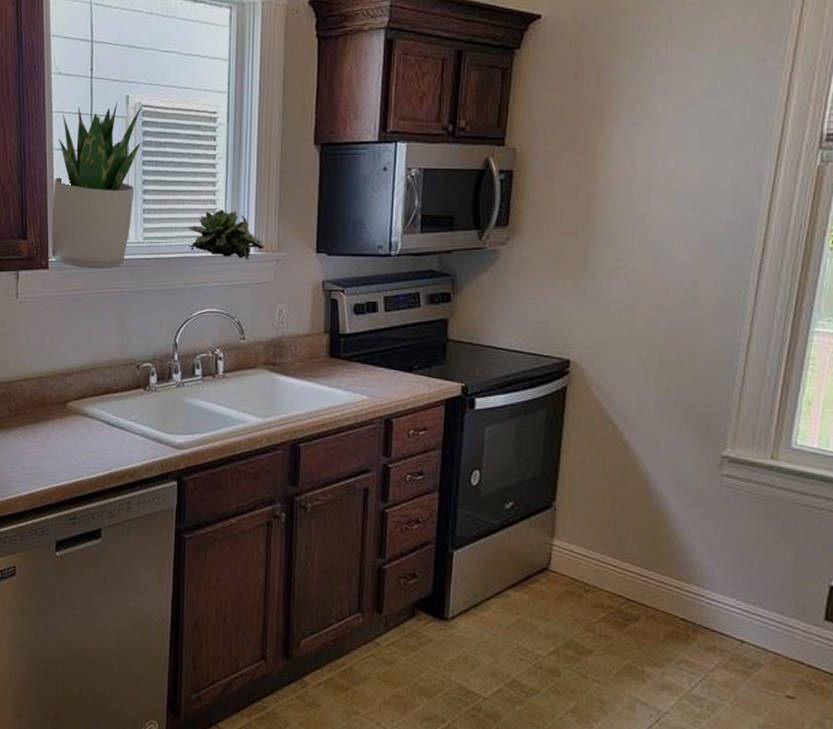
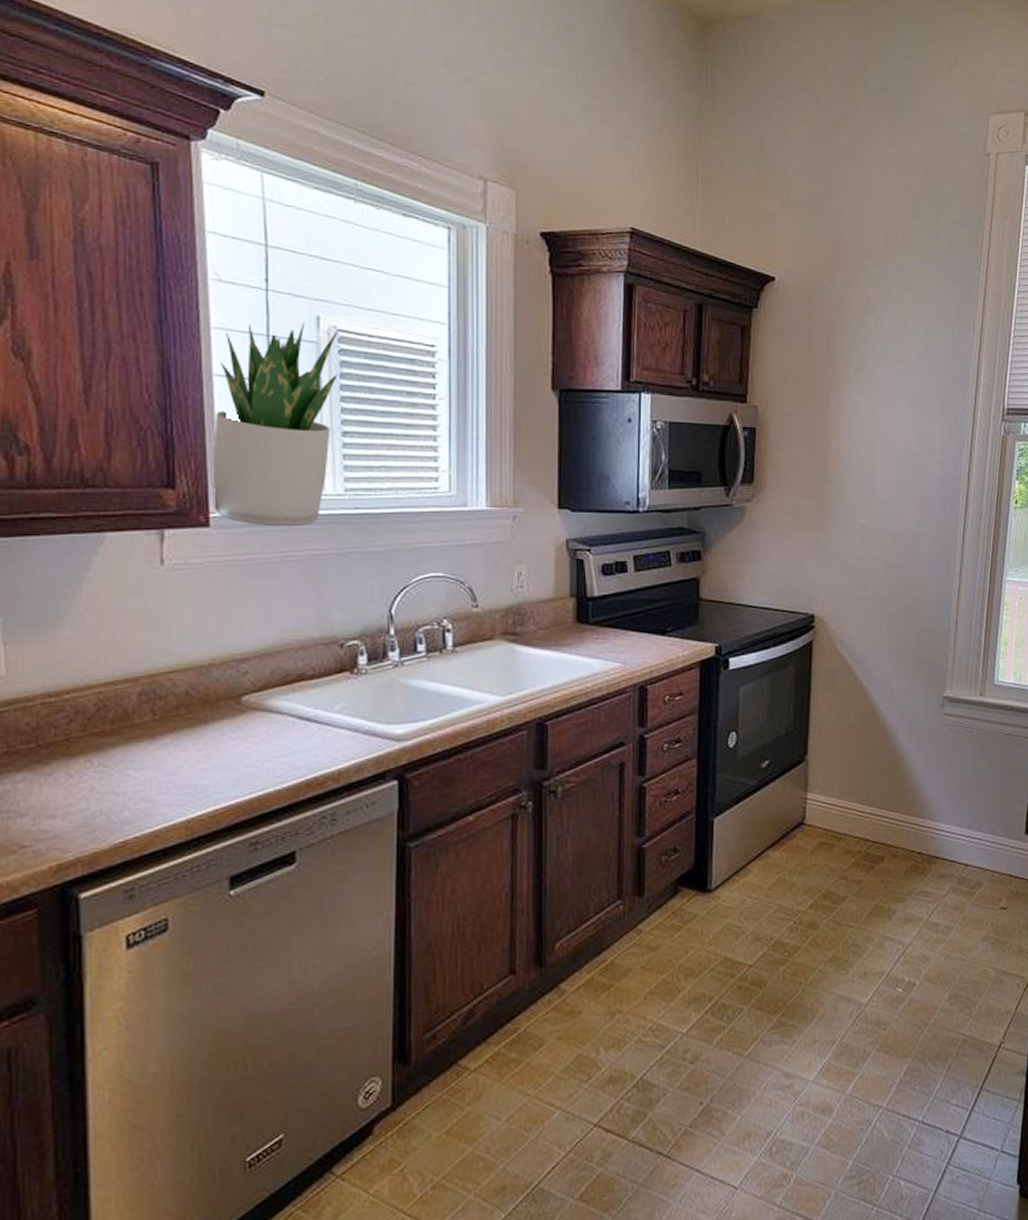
succulent plant: present [187,209,265,260] -> none [402,458,498,516]

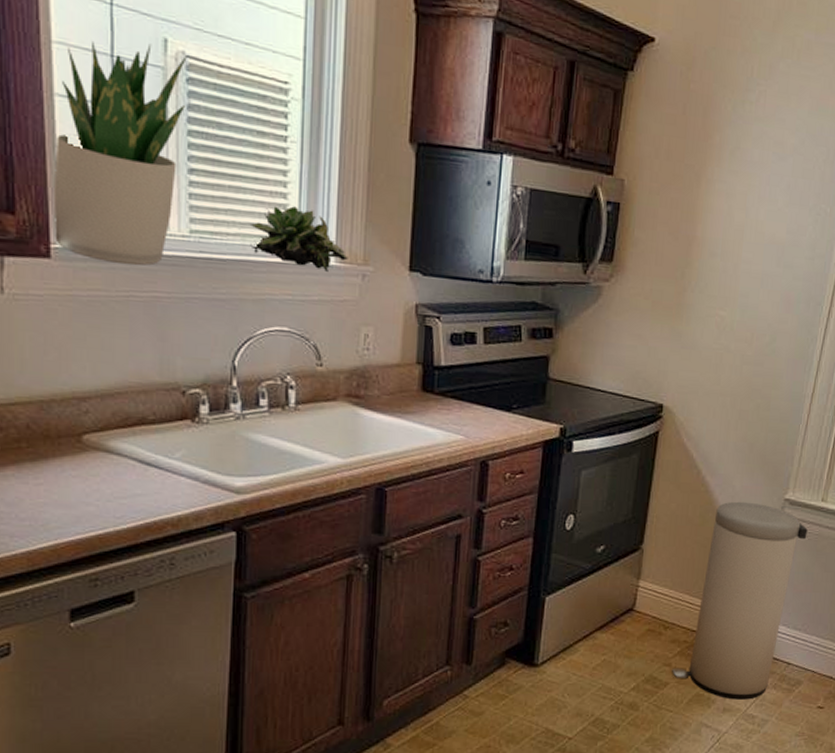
succulent plant: none [402,458,498,516] -> present [249,206,348,272]
pedal bin: none [847,703,970,908] -> present [671,501,808,700]

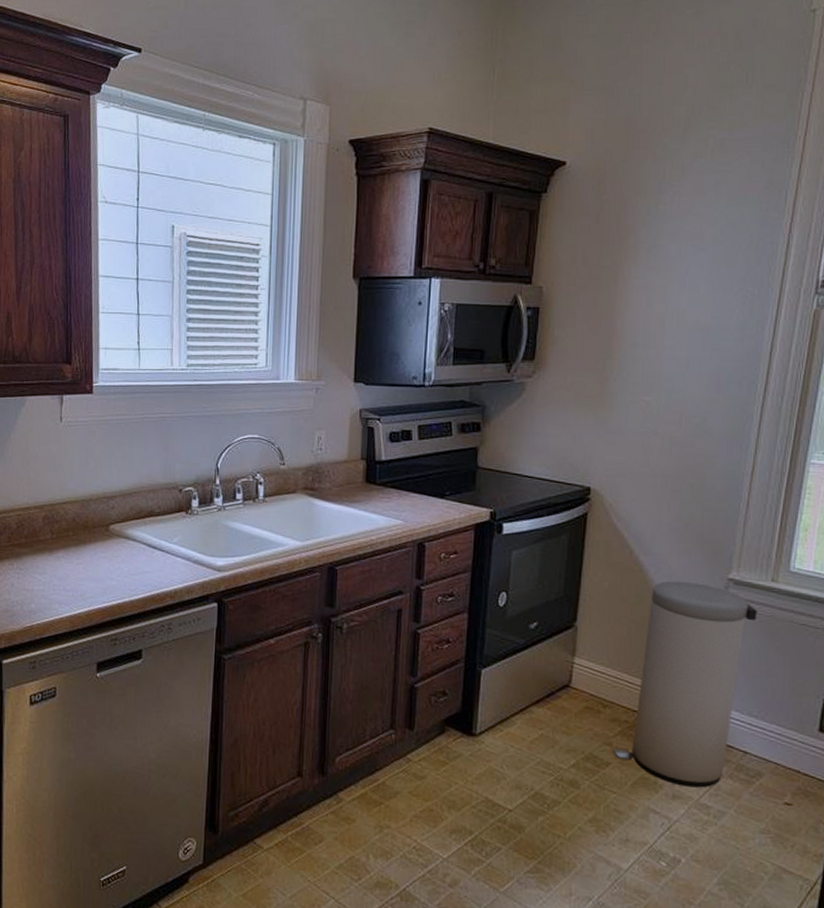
planter: present [53,40,187,266] -> none [96,231,188,395]
succulent plant: present [249,206,348,272] -> none [230,339,305,388]

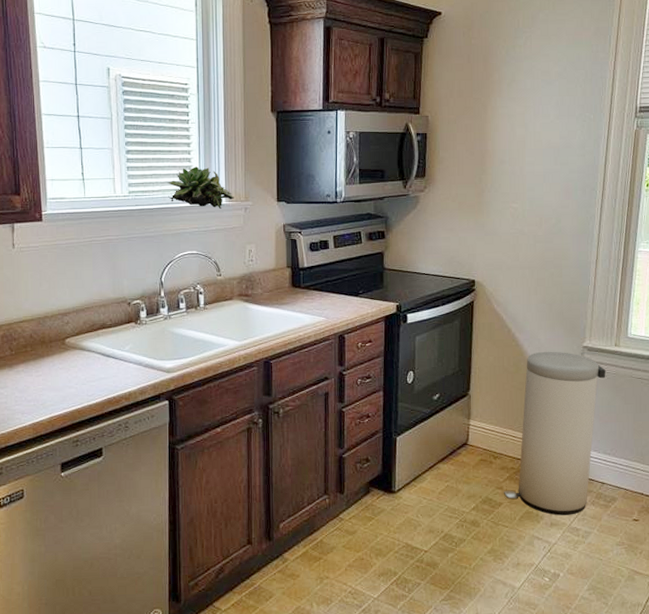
succulent plant: none [230,339,305,388] -> present [167,166,234,209]

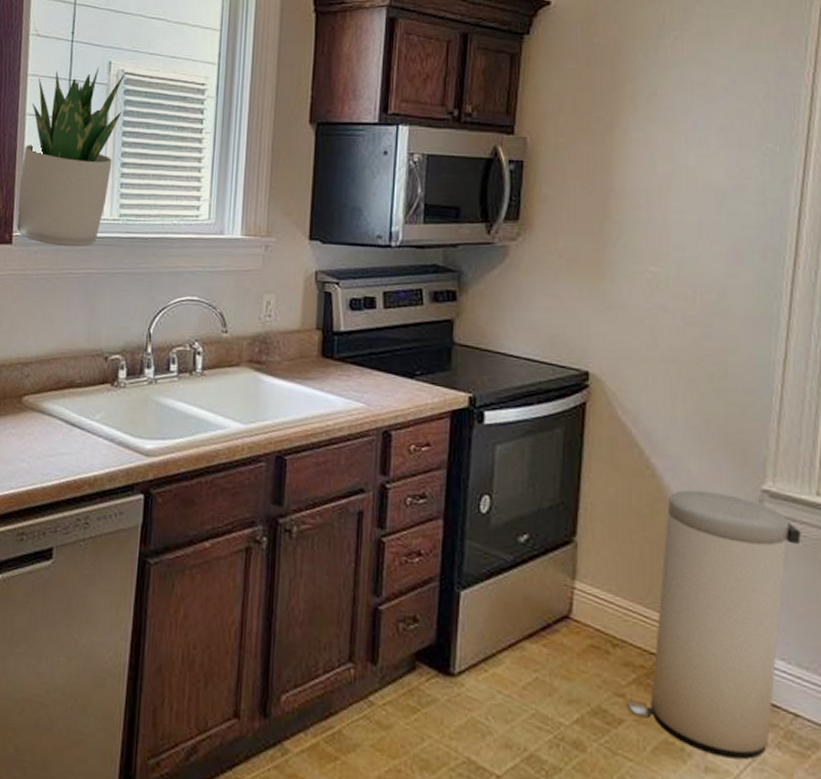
planter: none [43,73,122,220] -> present [16,67,126,247]
succulent plant: present [167,166,234,209] -> none [168,188,253,244]

